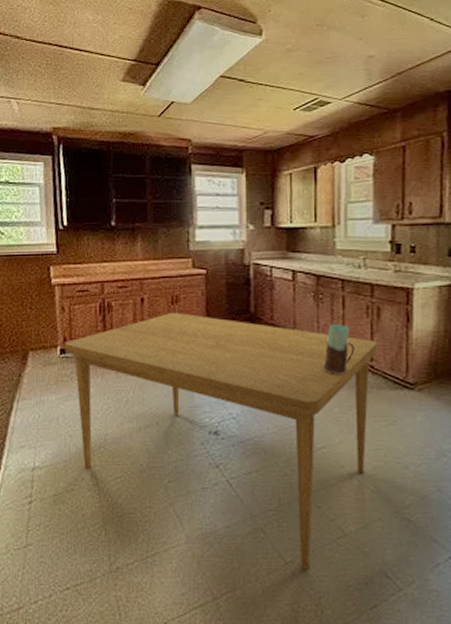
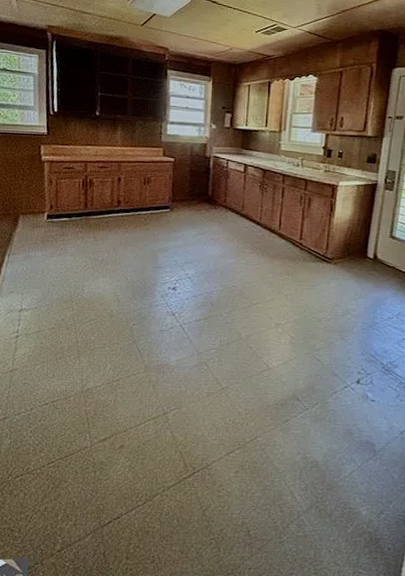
dining table: present [65,313,378,571] -> none [51,191,306,395]
tea glass holder: present [323,324,355,374] -> none [263,209,289,248]

